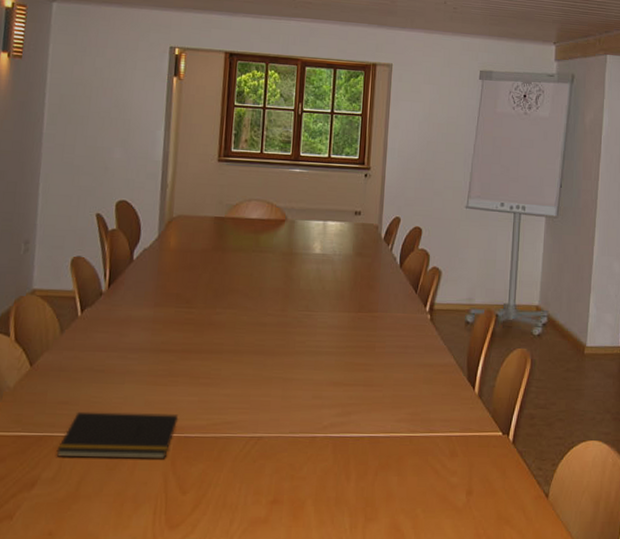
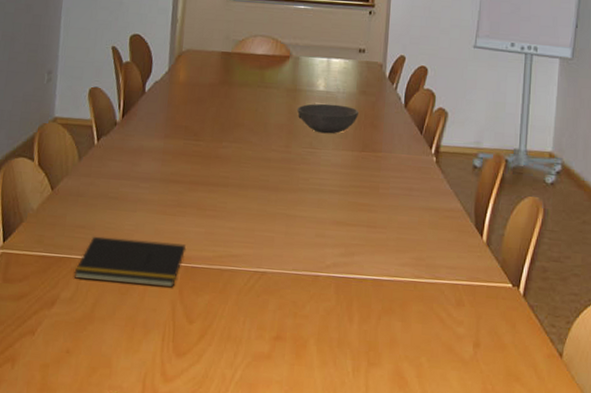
bowl: none [293,266,356,296] -> present [297,103,360,134]

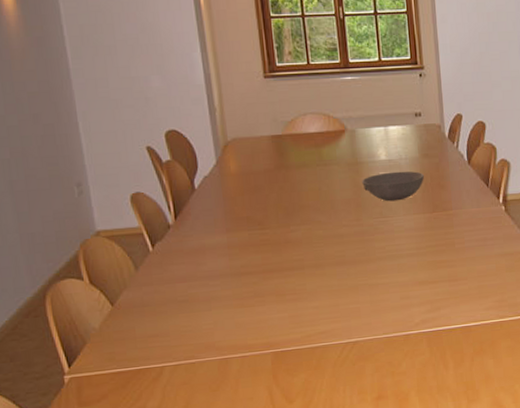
notepad: present [74,236,187,288] -> none [156,332,273,387]

